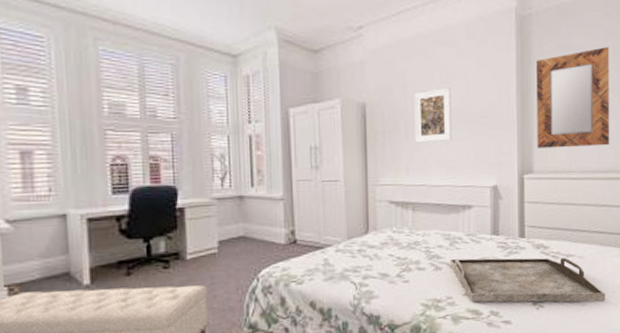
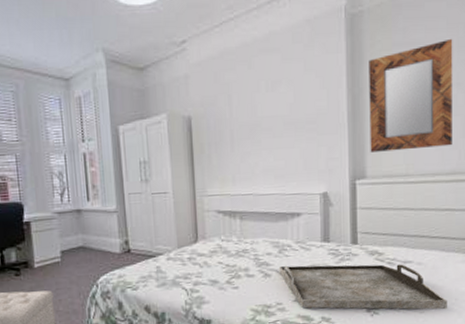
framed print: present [414,87,452,143] -> none [239,95,278,153]

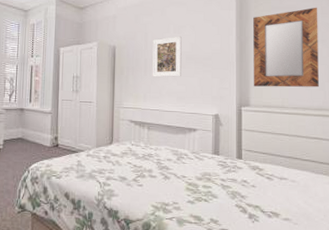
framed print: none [239,95,278,153] -> present [152,36,182,78]
serving tray: present [279,264,447,310] -> none [176,171,317,224]

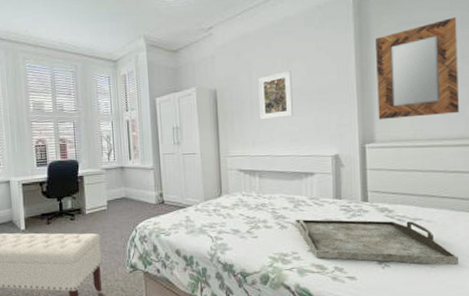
serving tray: none [176,171,317,224] -> present [294,219,459,266]

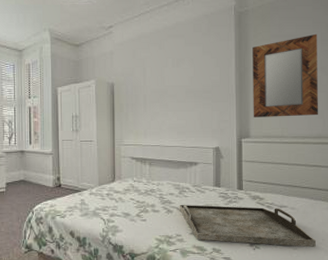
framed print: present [258,70,293,120] -> none [151,70,181,113]

